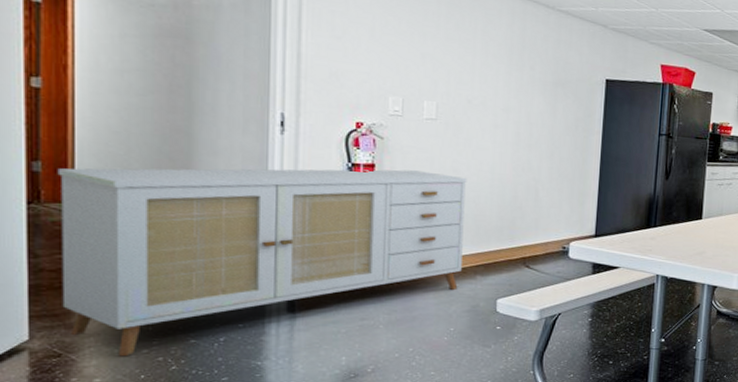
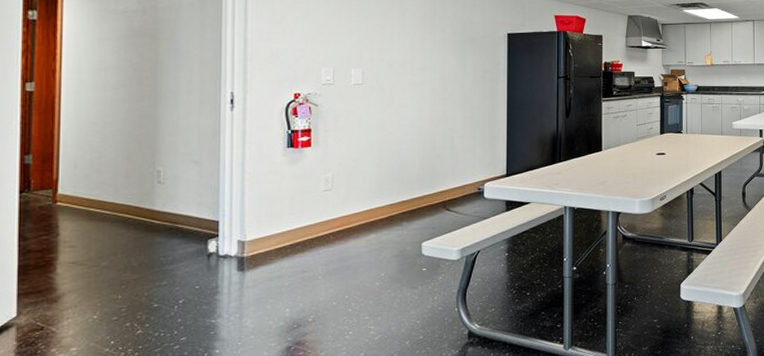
sideboard: present [57,168,467,357] -> none [45,131,391,326]

